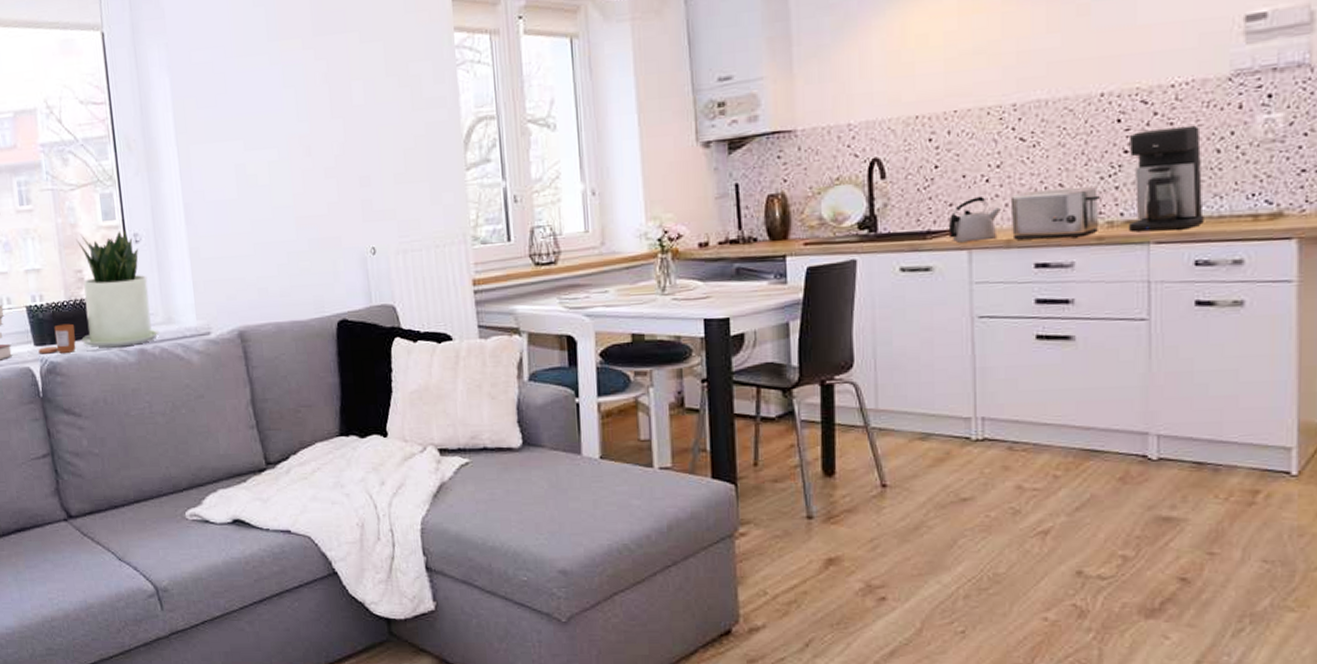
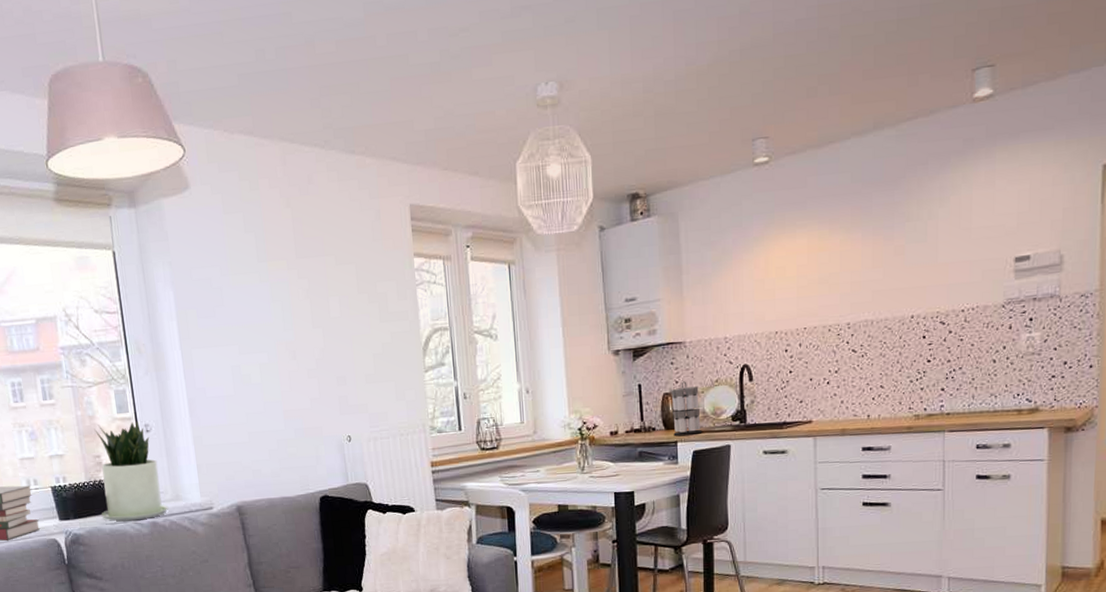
candle: present [38,323,76,354] -> none [63,501,96,527]
spice rack: none [777,179,819,250] -> present [671,381,703,437]
kettle: present [948,196,1001,244] -> none [799,395,838,432]
toaster: present [1010,187,1100,240] -> none [845,388,910,429]
coffee maker: present [1129,125,1204,233] -> none [931,341,983,423]

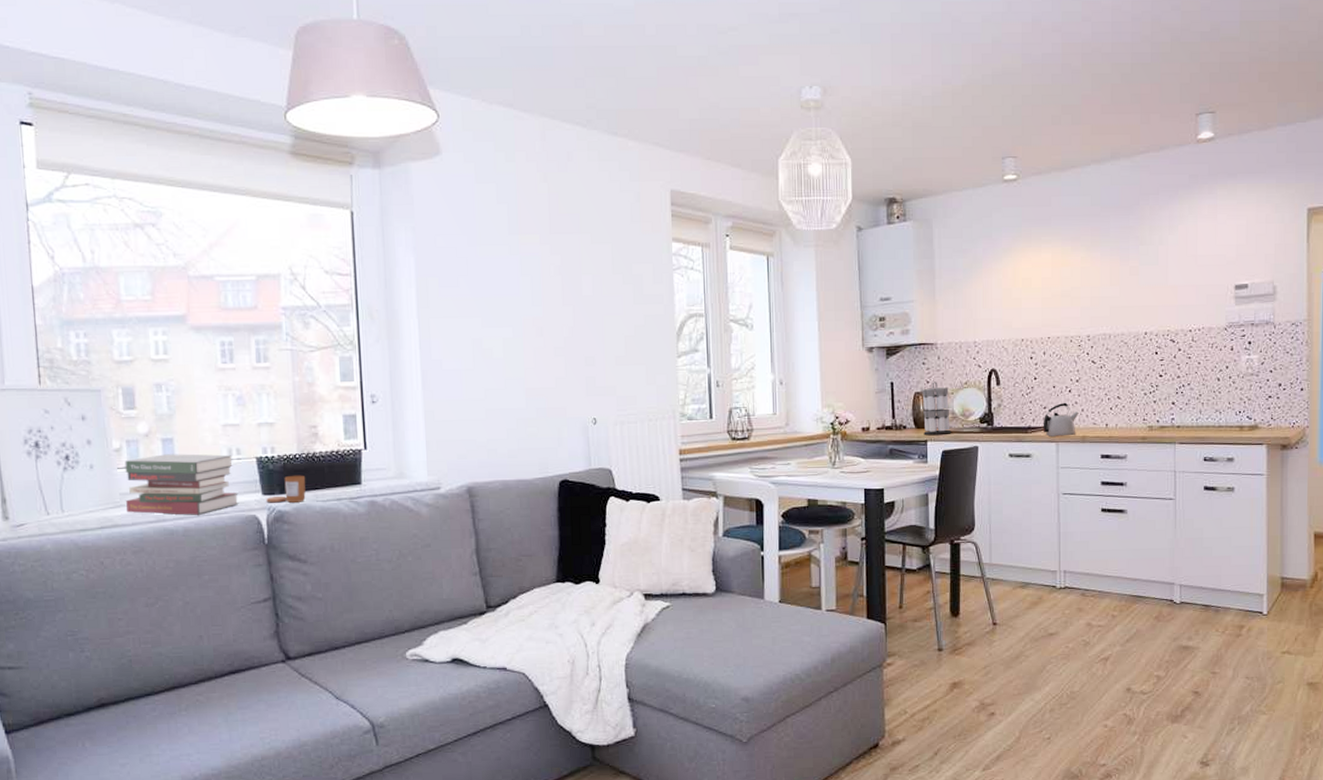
candle: none [63,501,96,527] -> present [266,475,306,503]
planter: present [94,421,168,521] -> none [312,391,390,499]
kettle: none [799,395,838,432] -> present [1043,402,1079,438]

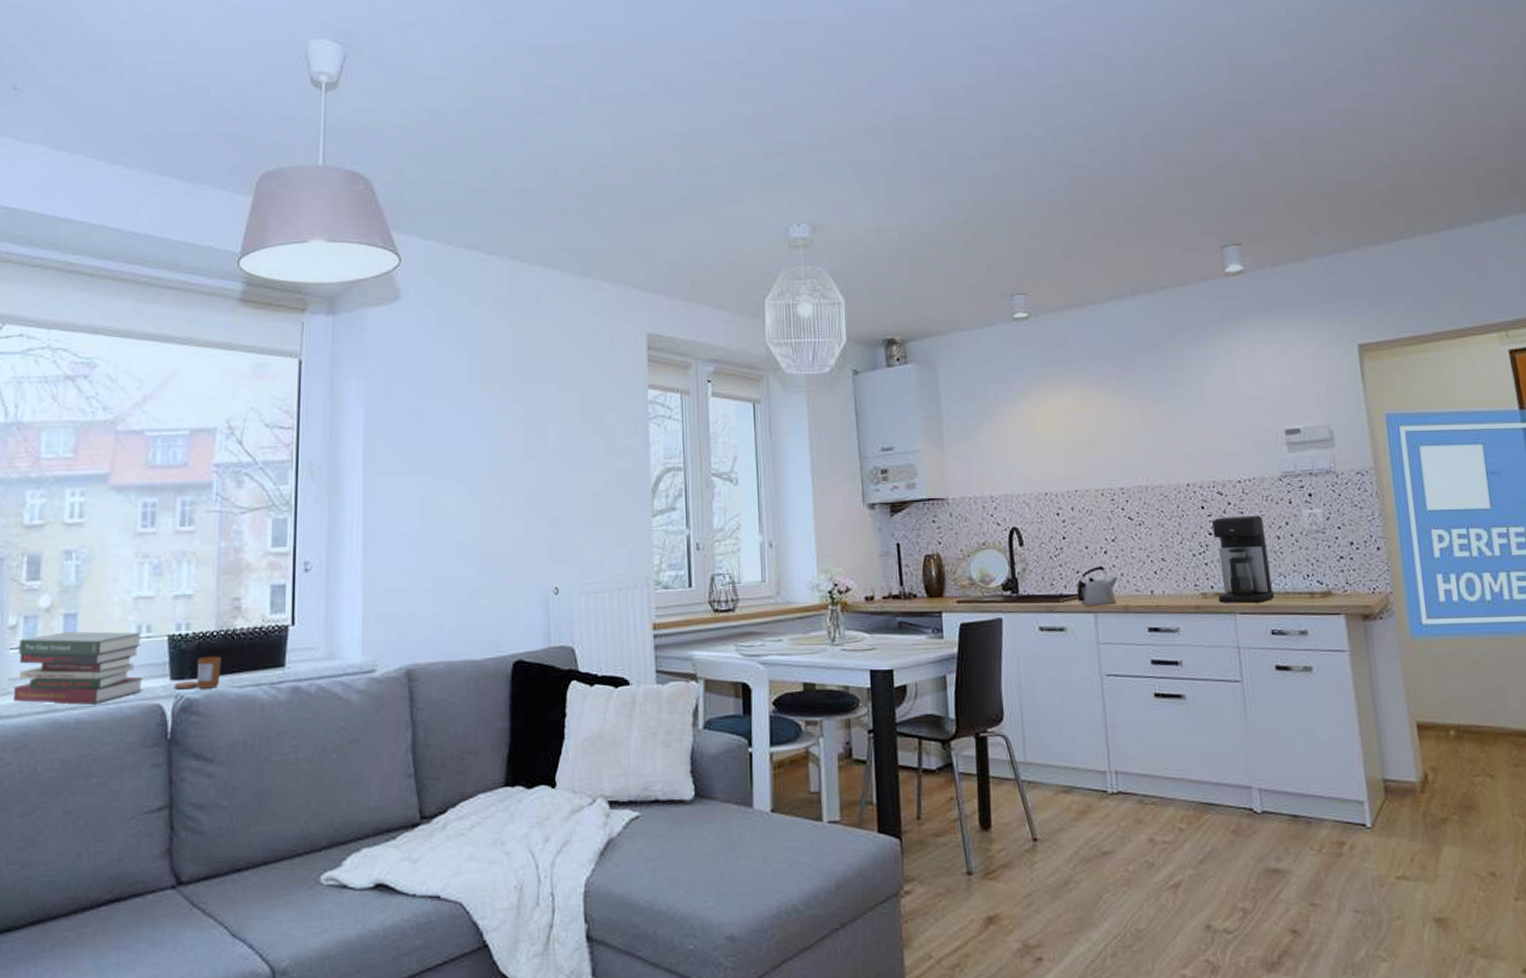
spice rack: present [922,381,952,436] -> none [933,542,970,606]
coffee maker: none [1163,360,1209,436] -> present [1212,515,1274,604]

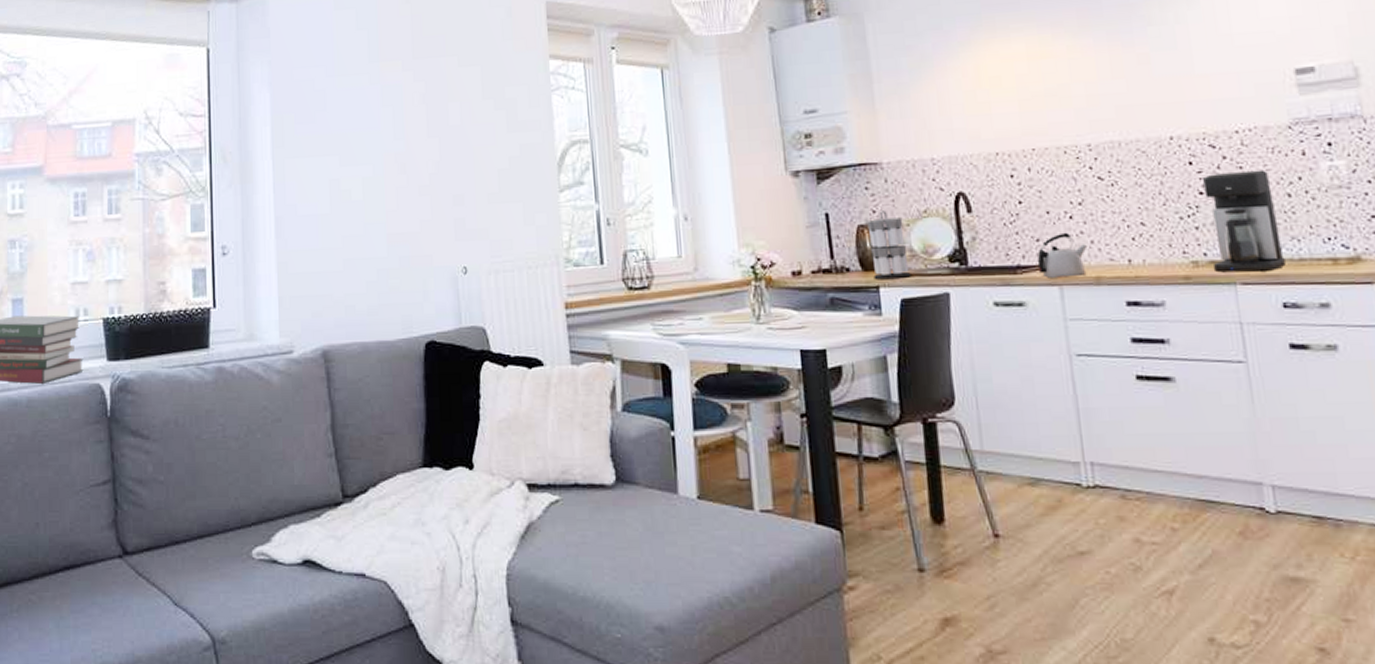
candle: present [174,656,222,690] -> none [111,337,152,370]
spice rack: none [933,542,970,606] -> present [867,210,912,280]

